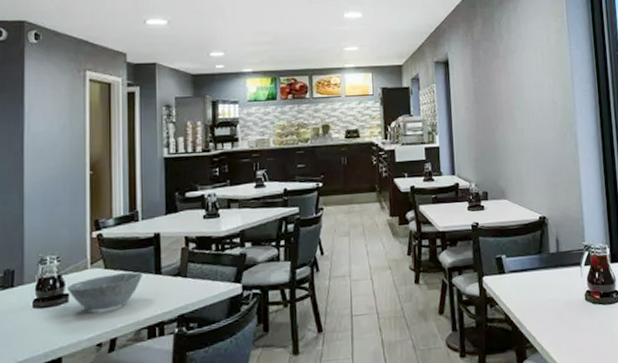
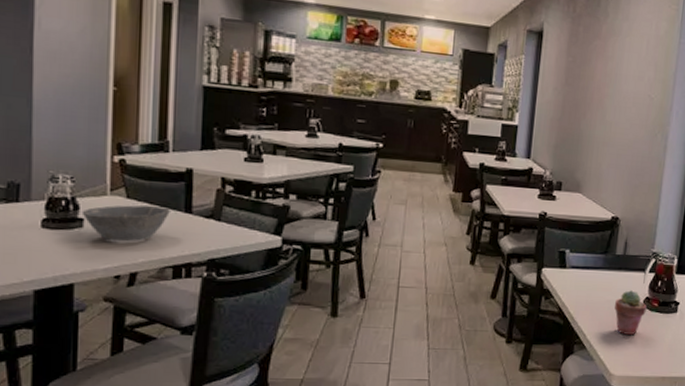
potted succulent: none [558,286,590,332] -> present [614,290,647,335]

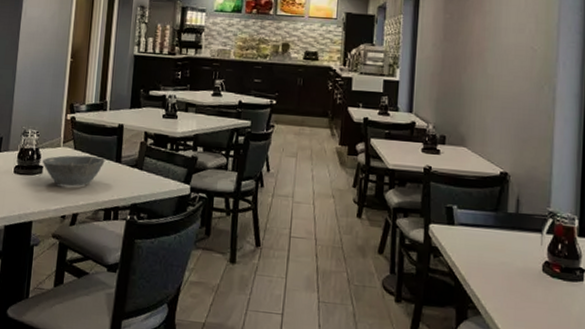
potted succulent: present [614,290,647,335] -> none [510,252,547,303]

